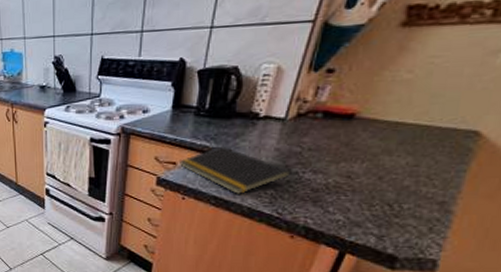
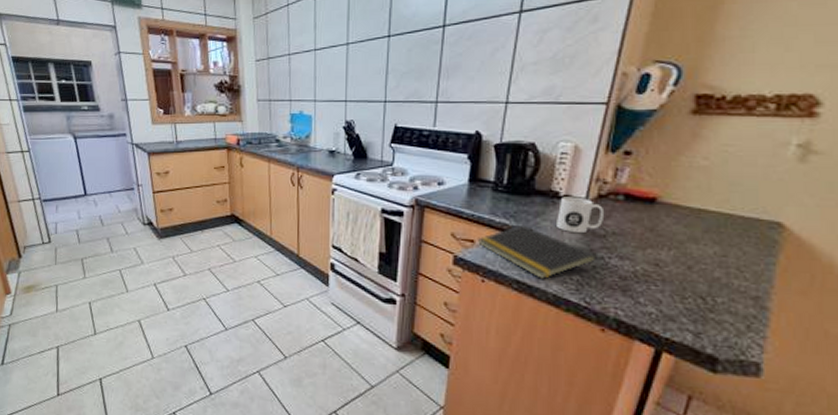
mug: none [255,117,303,152] -> present [557,196,605,234]

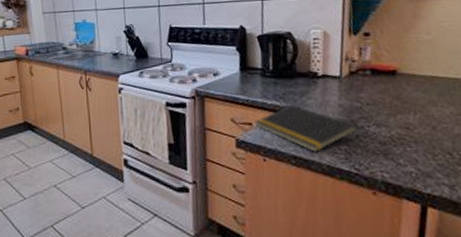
mug: present [557,196,605,234] -> none [319,75,358,108]

